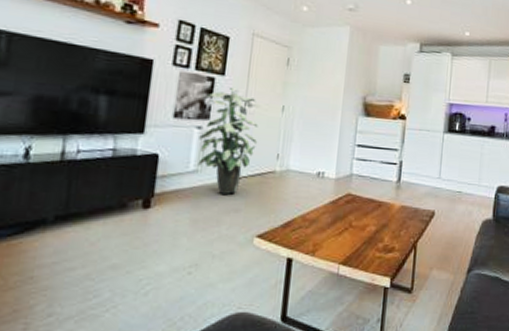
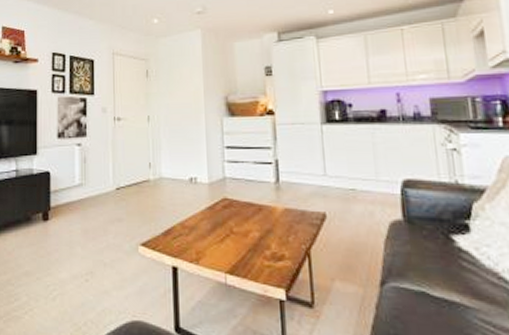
indoor plant: present [197,87,258,194] -> none [80,104,130,205]

